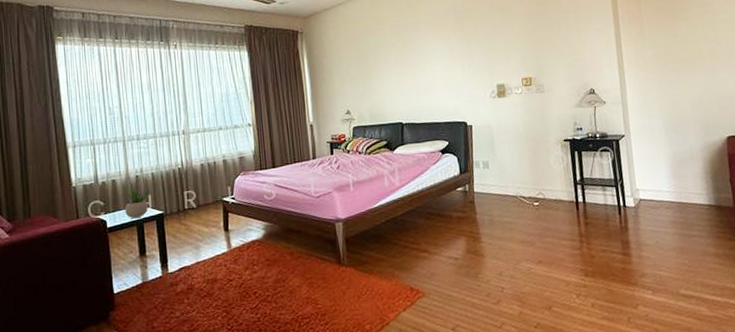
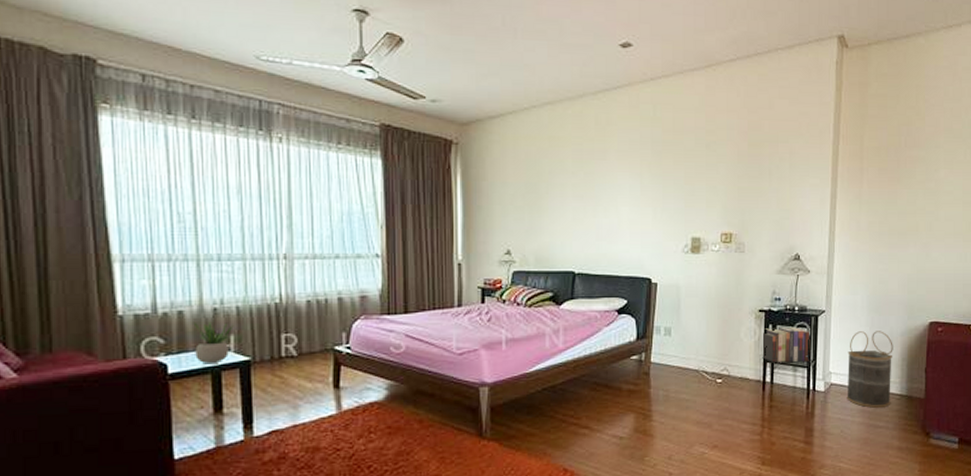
books: none [570,152,617,184] -> present [762,326,810,362]
basket: none [651,148,701,219] -> present [847,331,893,408]

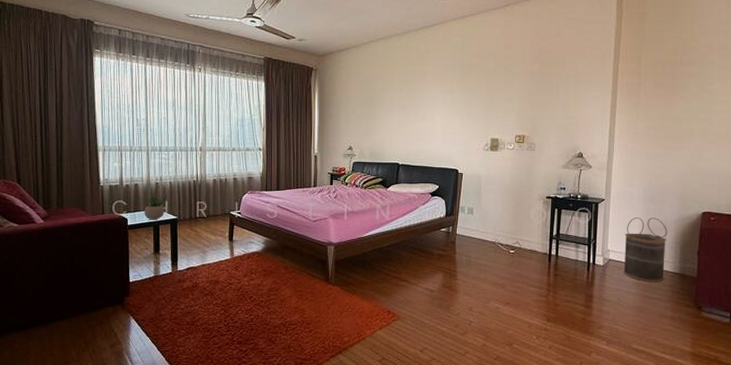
books: present [762,326,810,362] -> none [549,211,591,240]

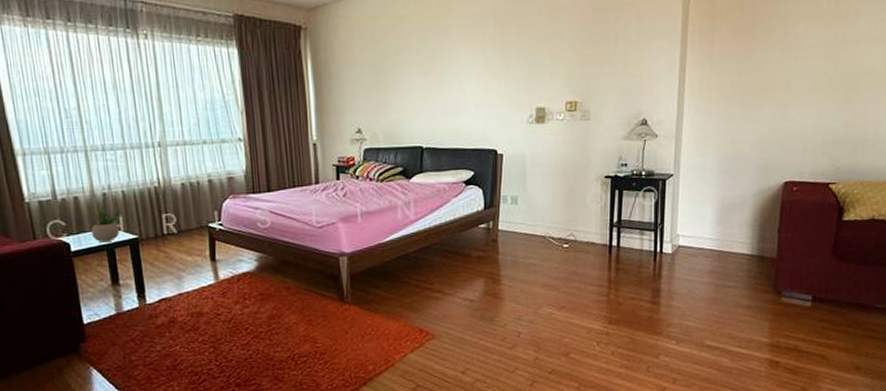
basket: present [623,217,667,282] -> none [695,192,745,268]

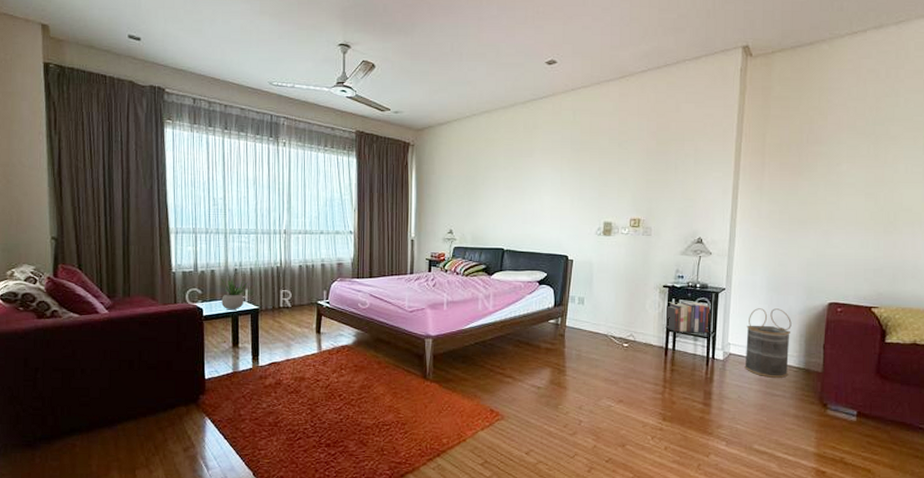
books: none [608,192,658,227] -> present [665,301,711,332]
basket: none [695,192,745,268] -> present [744,308,792,378]

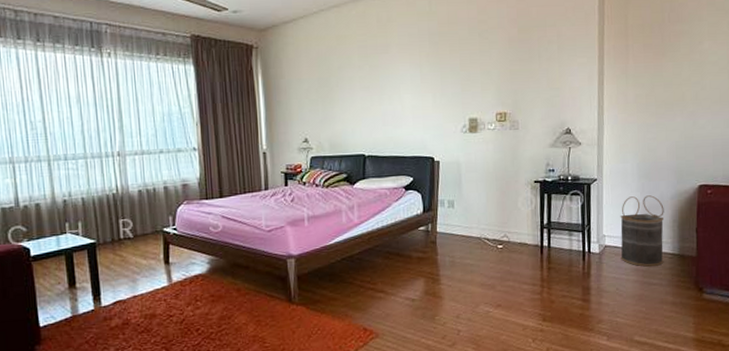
potted plant: present [221,278,248,310] -> none [48,211,81,247]
books: present [665,301,711,332] -> none [538,195,585,228]

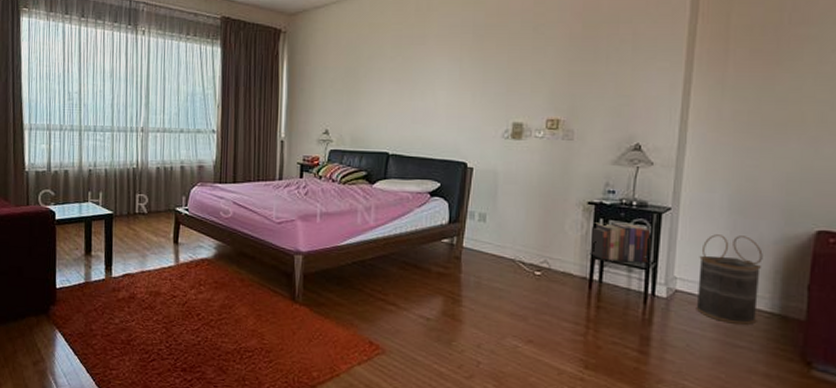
books: none [538,195,585,228] -> present [590,222,651,262]

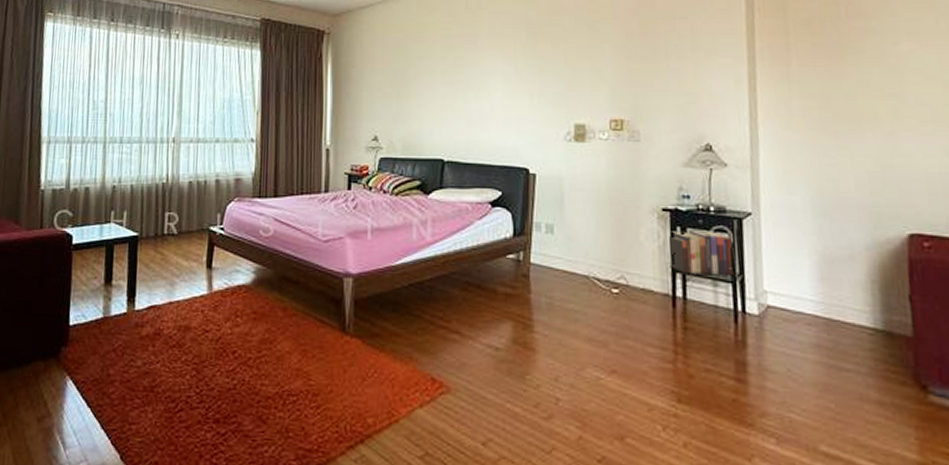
basket: present [696,234,763,325] -> none [788,241,861,344]

